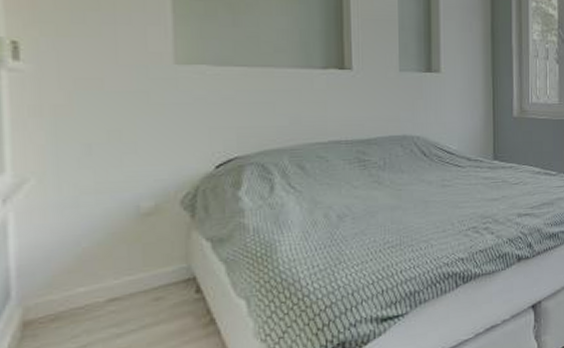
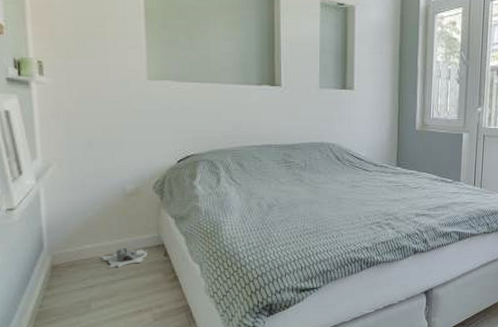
slippers: none [98,286,173,318] -> present [99,248,148,268]

